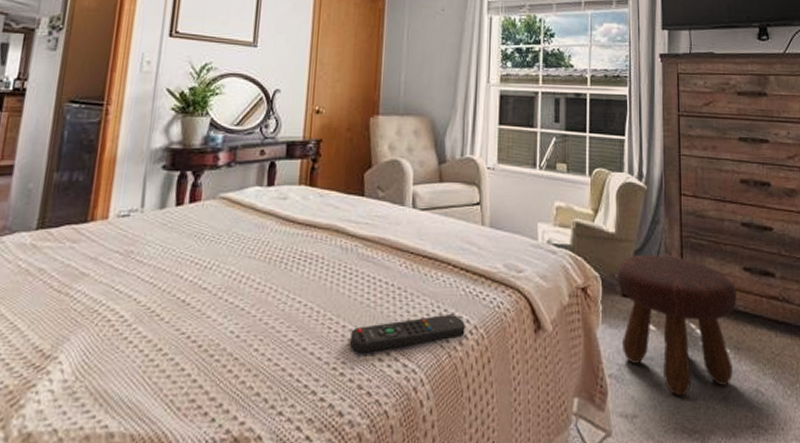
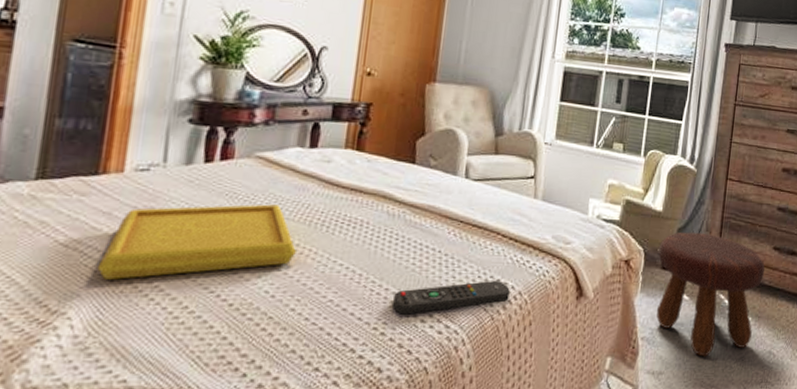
serving tray: none [84,243,258,323] -> present [97,204,296,280]

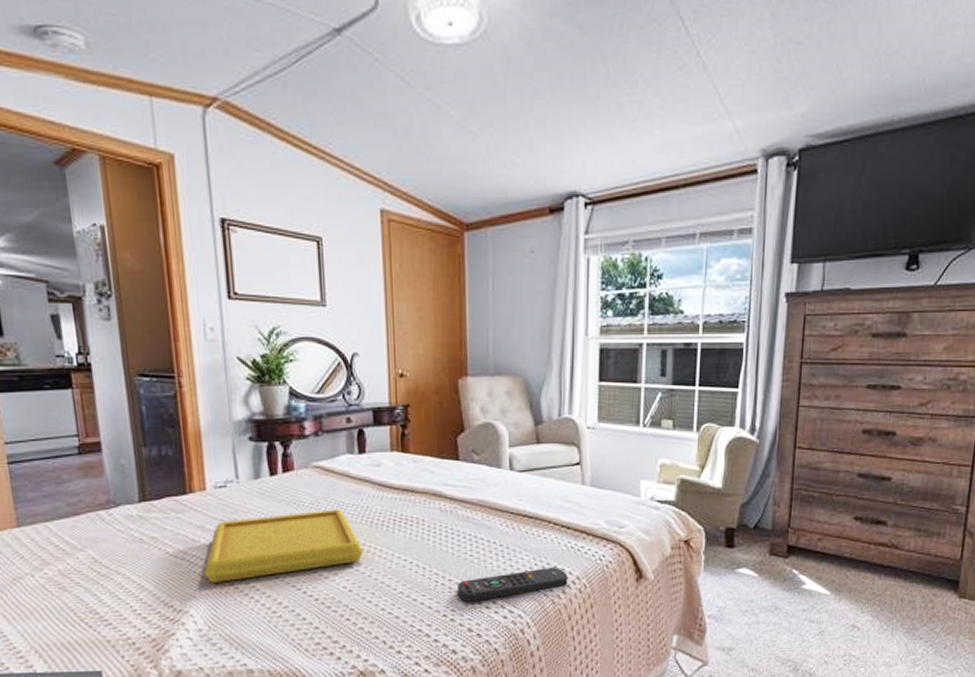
footstool: present [656,232,765,357] -> none [721,507,844,632]

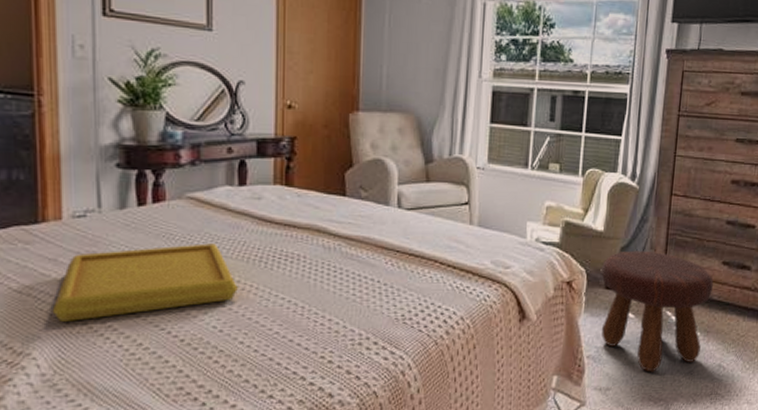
remote control: present [458,566,568,602] -> none [337,306,452,343]
footstool: none [721,507,844,632] -> present [601,250,713,372]

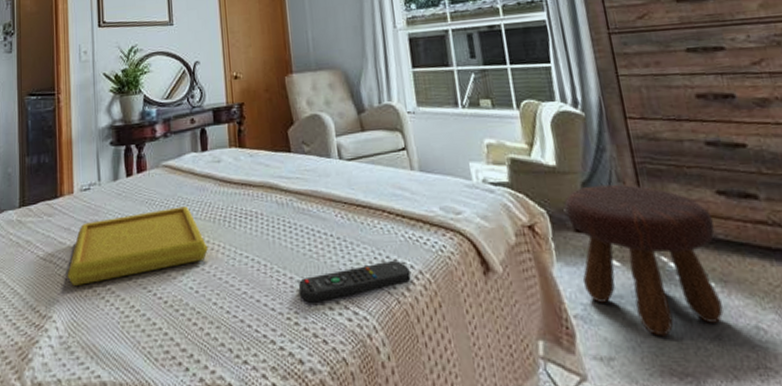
remote control: none [337,306,452,343] -> present [299,260,411,303]

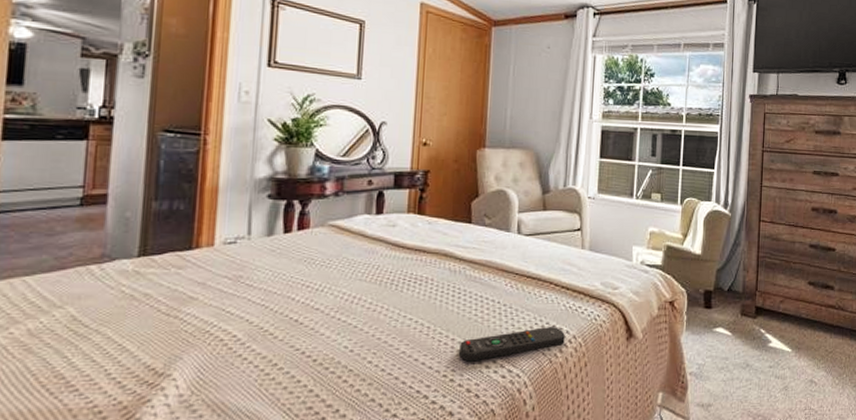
serving tray: present [67,206,208,286] -> none [196,267,370,343]
footstool: present [564,184,724,337] -> none [700,272,801,388]

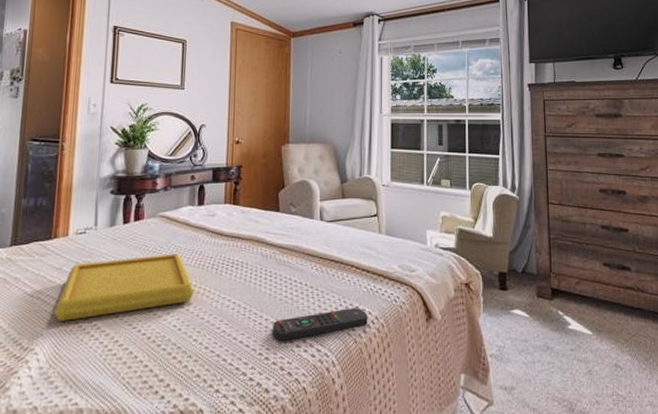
serving tray: none [196,267,370,343] -> present [53,253,194,321]

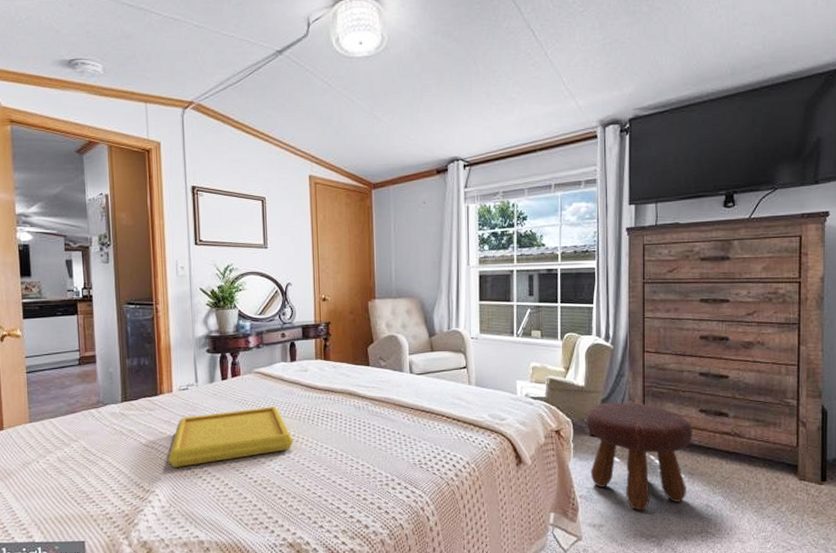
remote control: present [273,307,368,341] -> none [369,453,459,484]
footstool: none [494,254,598,372] -> present [586,402,692,511]

